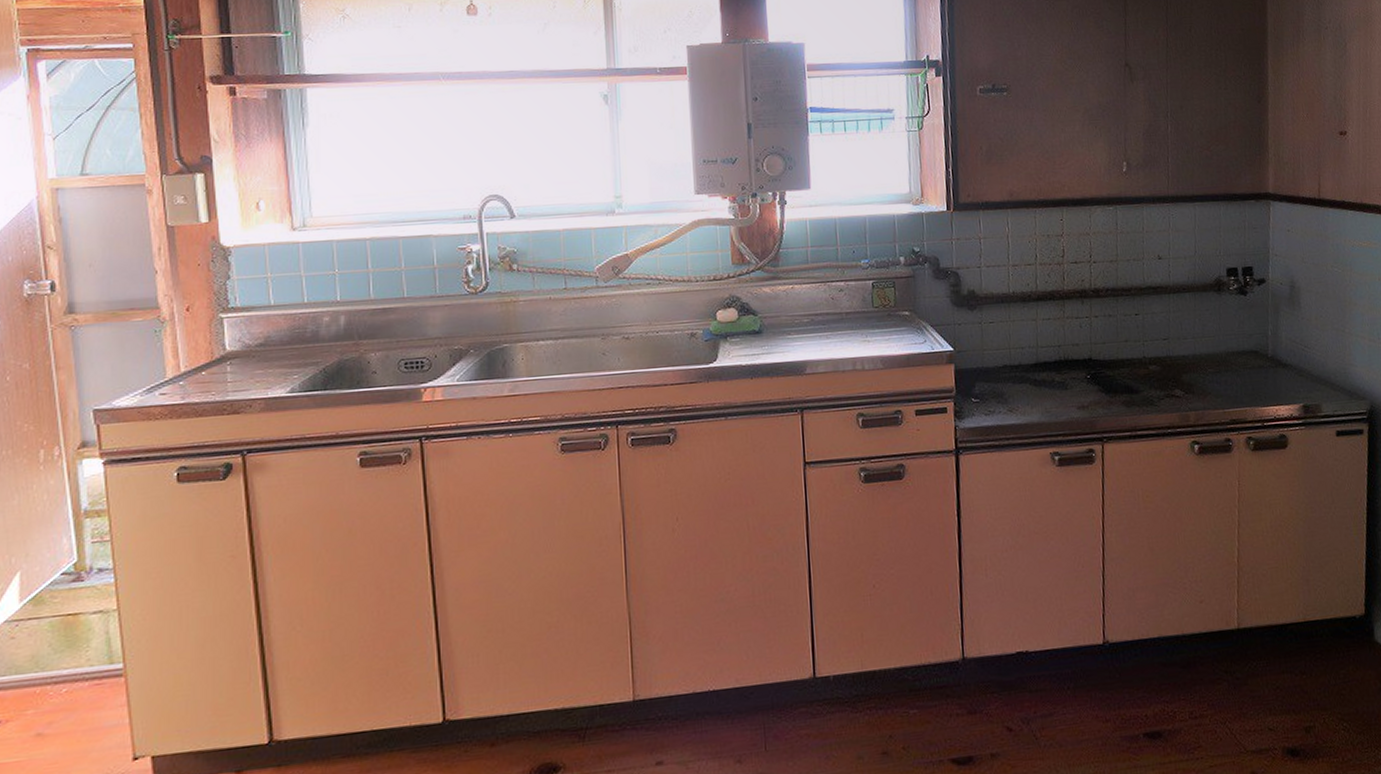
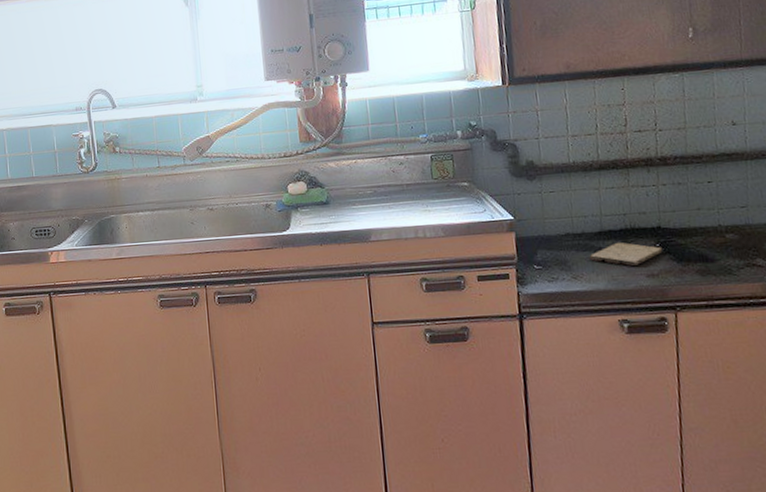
cutting board: none [1024,373,1093,399] -> present [589,242,663,267]

